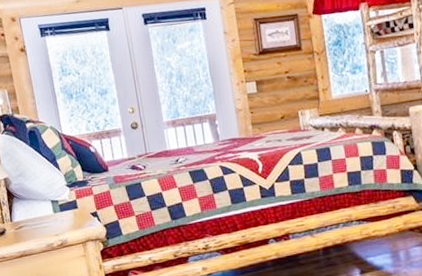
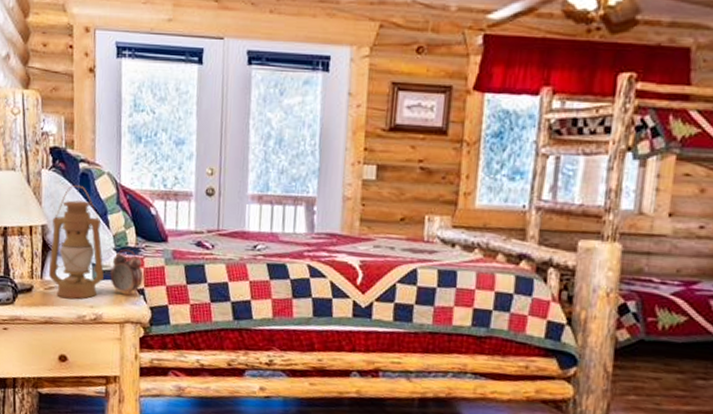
lantern: none [11,141,63,234] -> present [48,185,104,299]
alarm clock: none [67,183,95,221] -> present [110,249,143,296]

